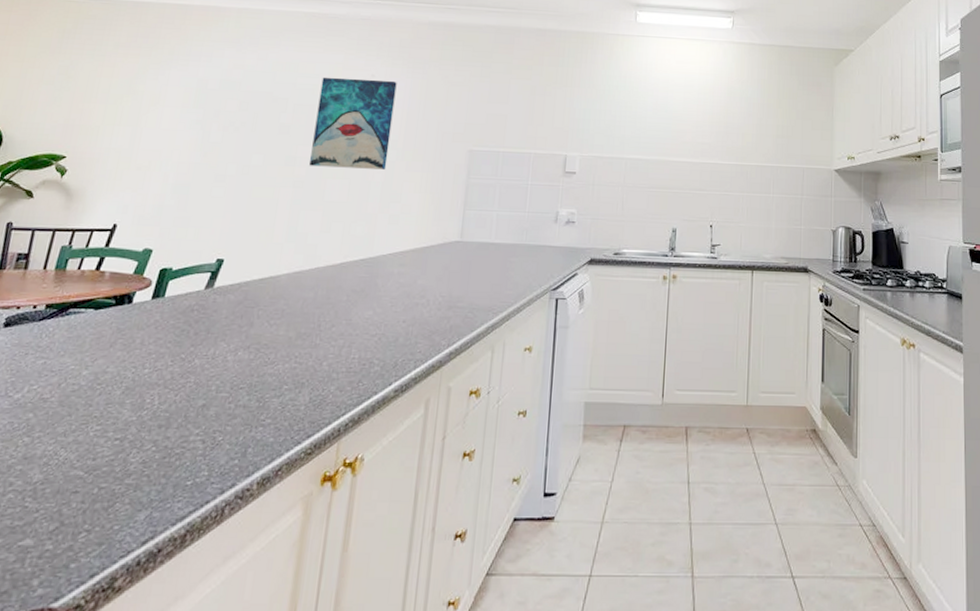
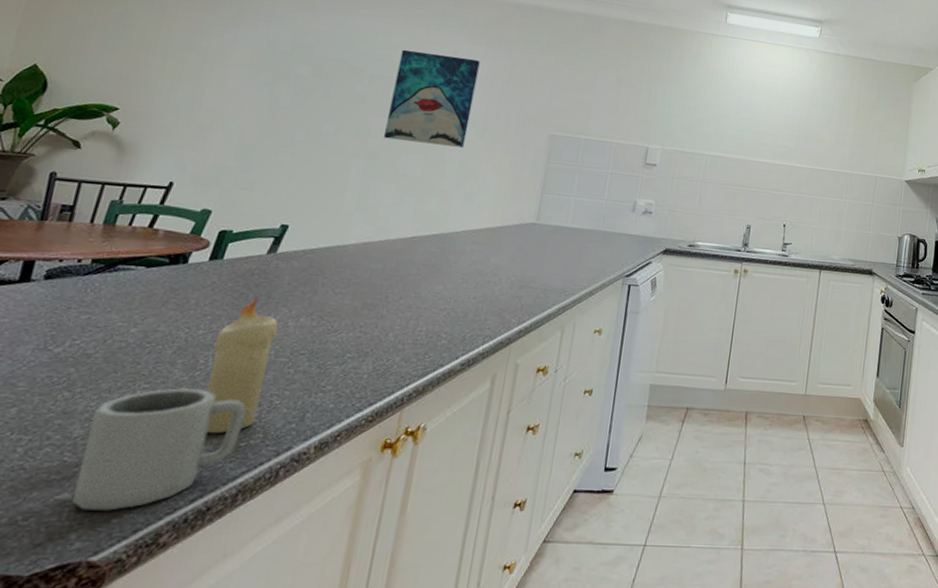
cup: none [33,428,192,556] -> present [71,388,247,511]
candle: none [153,334,218,474] -> present [205,298,279,434]

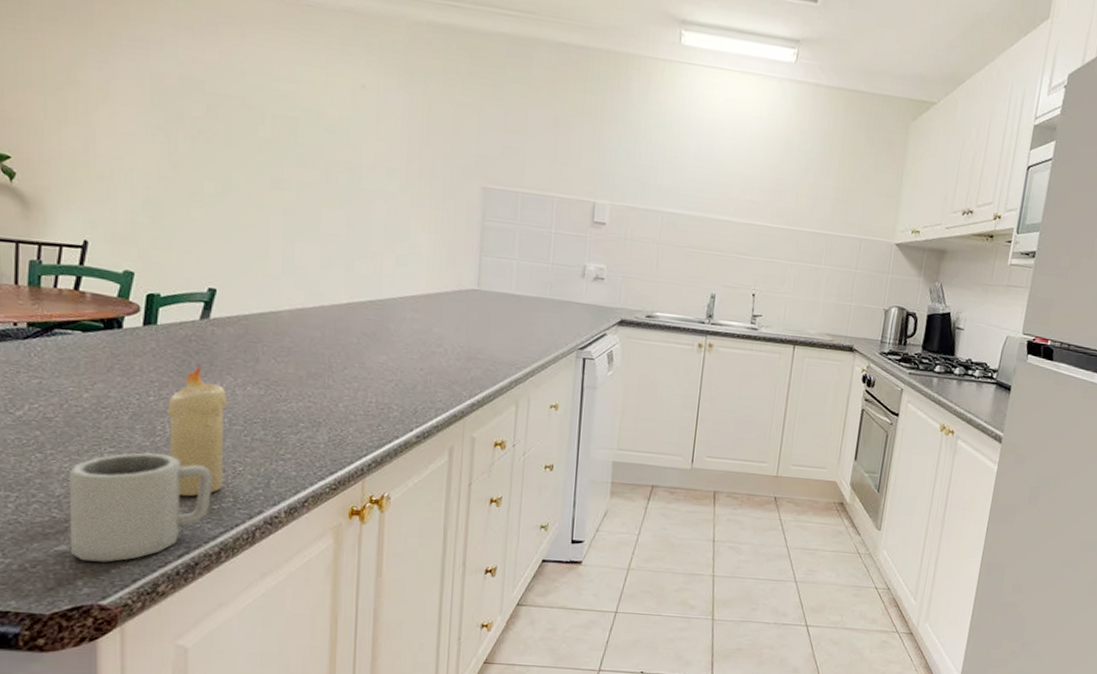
wall art: present [384,49,480,148] -> none [299,82,393,203]

